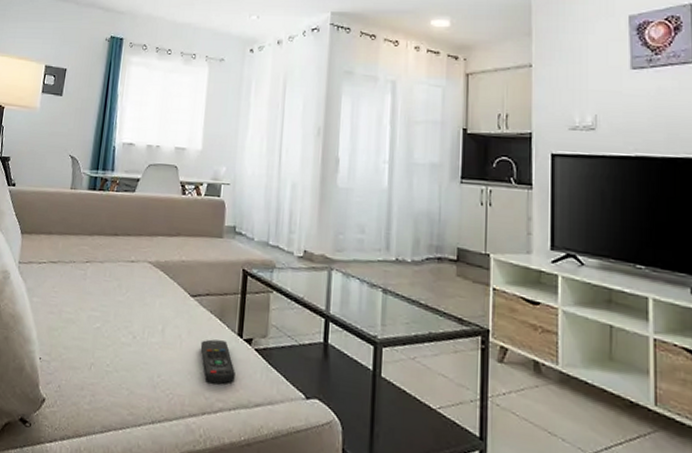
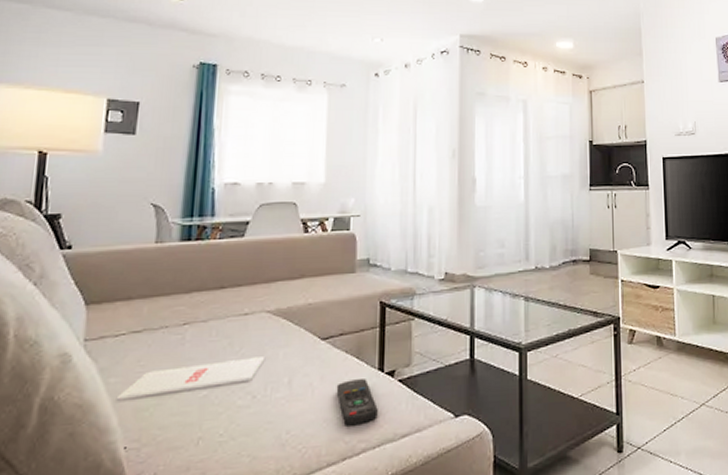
magazine: none [36,297,145,323] -> present [116,356,266,401]

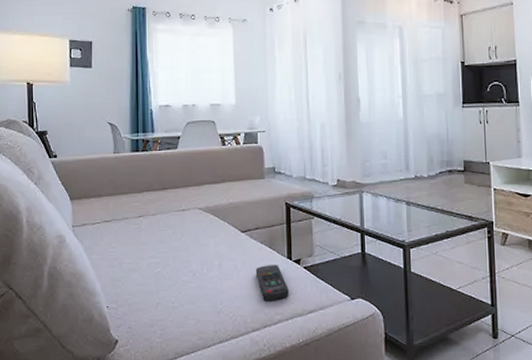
magazine: present [116,356,266,401] -> none [98,244,201,272]

